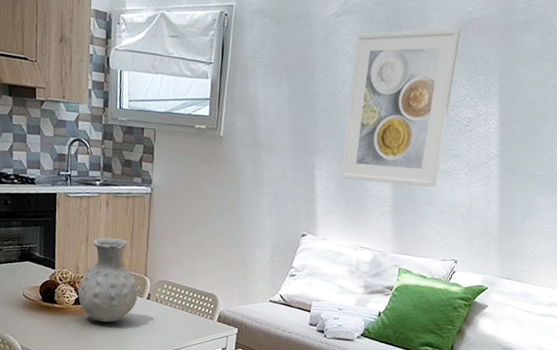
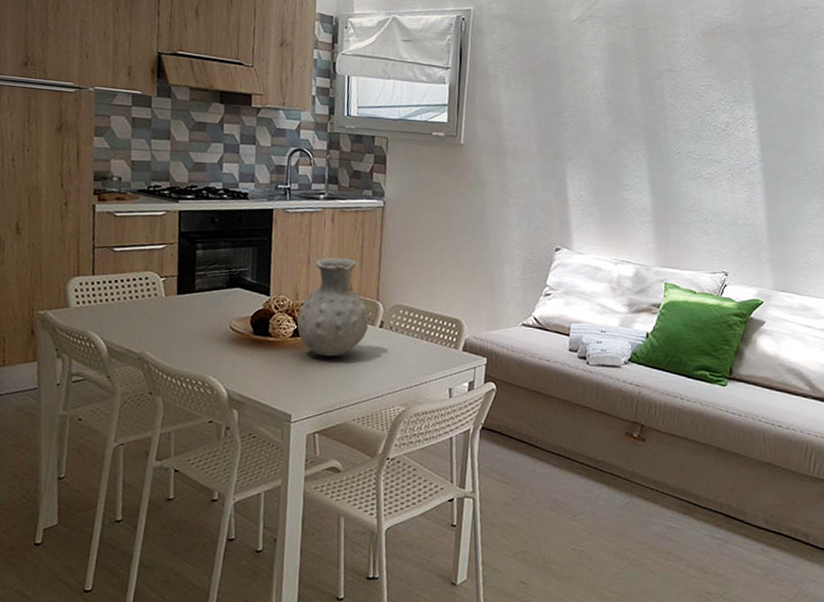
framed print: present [340,28,461,187] -> none [594,33,710,195]

